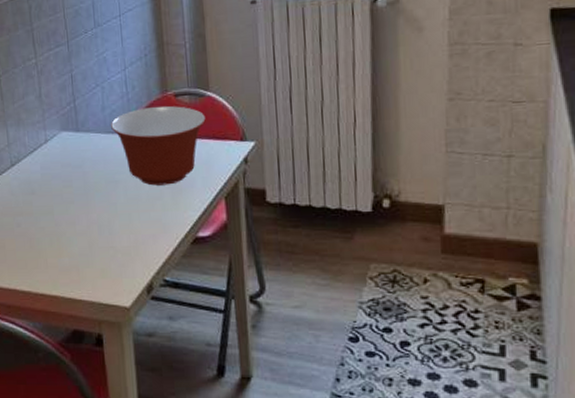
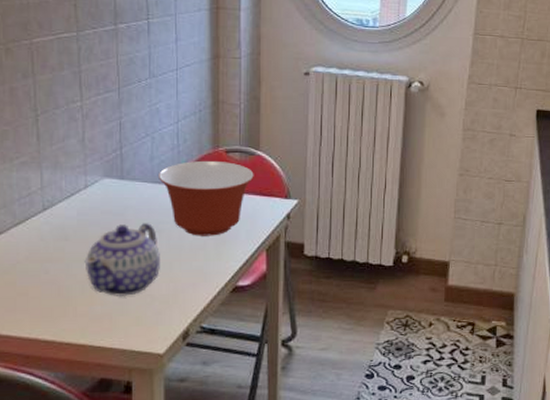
teapot: none [50,174,120,250] -> present [84,223,160,298]

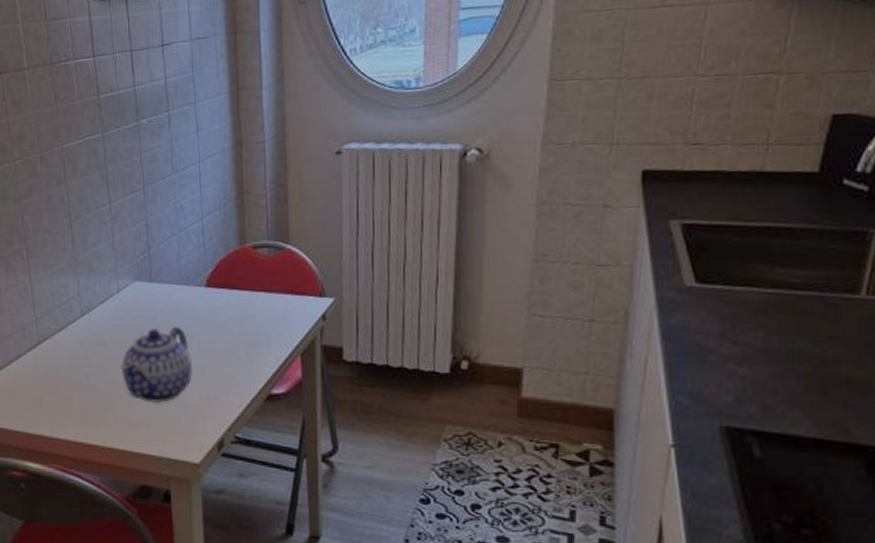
mixing bowl: present [159,160,254,236] -> none [186,257,285,340]

